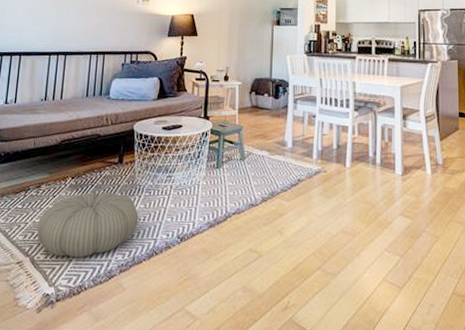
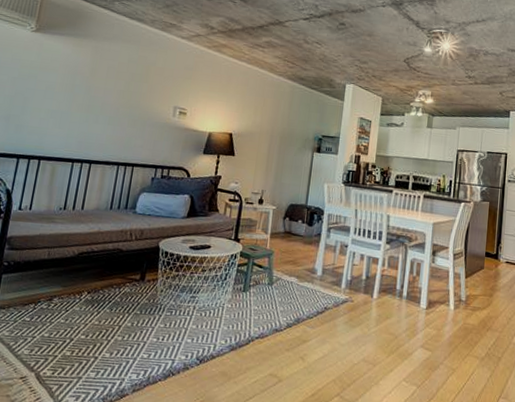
pouf: present [37,192,139,258] -> none [44,309,158,375]

